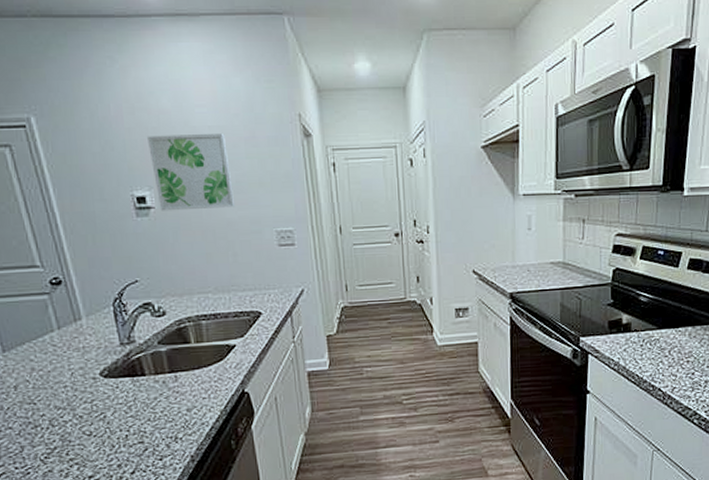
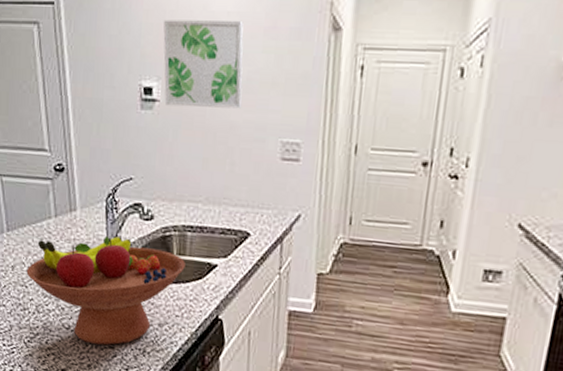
fruit bowl: none [32,336,205,444] -> present [26,236,185,346]

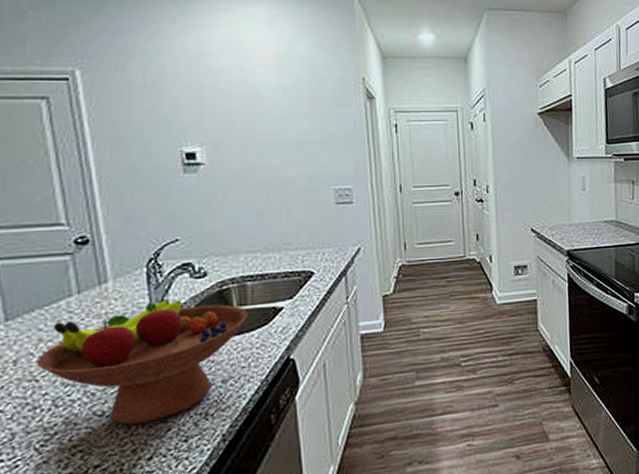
wall art: present [163,19,244,109] -> none [202,92,293,168]

